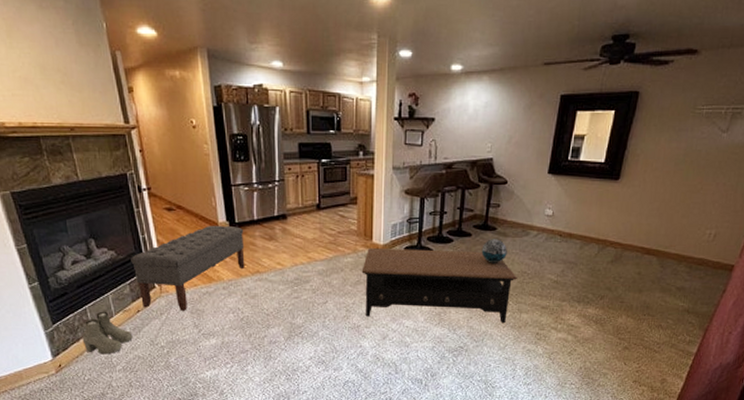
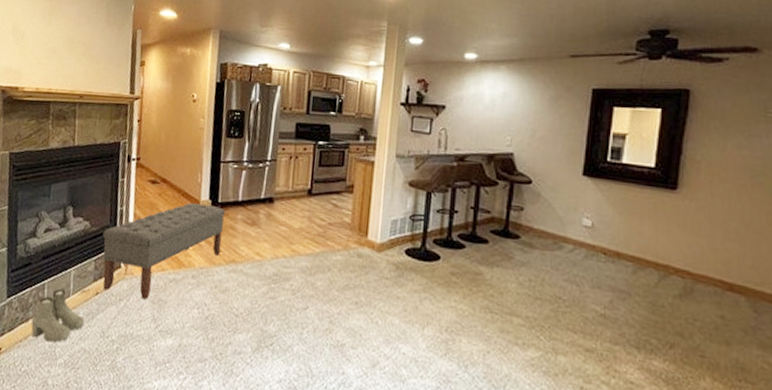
coffee table: present [361,248,517,322] -> none [352,246,549,365]
decorative sphere: present [481,239,507,263] -> none [501,249,535,282]

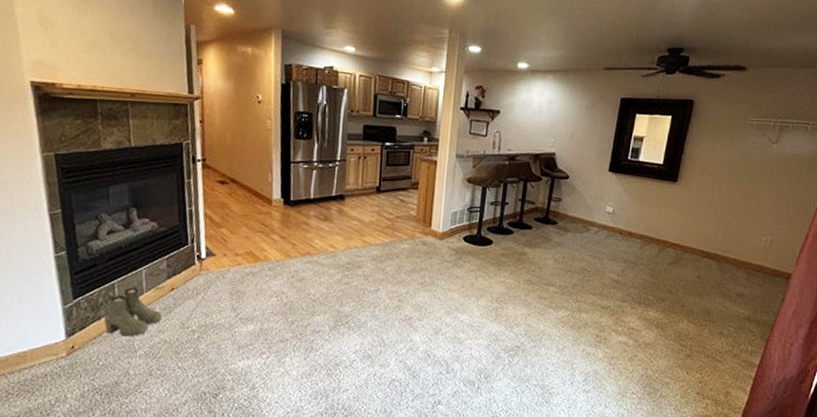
bench: present [102,202,226,299] -> none [172,201,299,292]

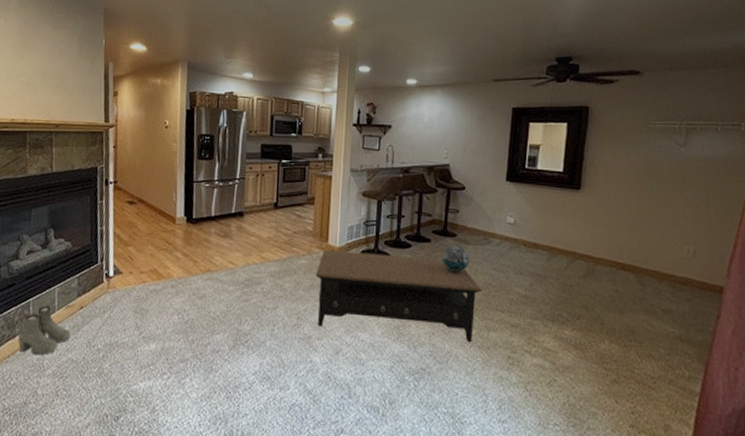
coffee table: none [417,235,577,322] -> present [315,250,482,342]
decorative sphere: none [541,233,568,259] -> present [442,245,469,273]

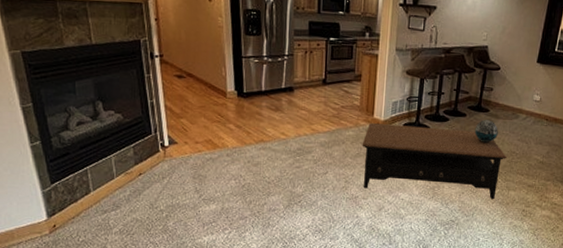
boots: present [18,305,71,355] -> none [80,173,132,216]

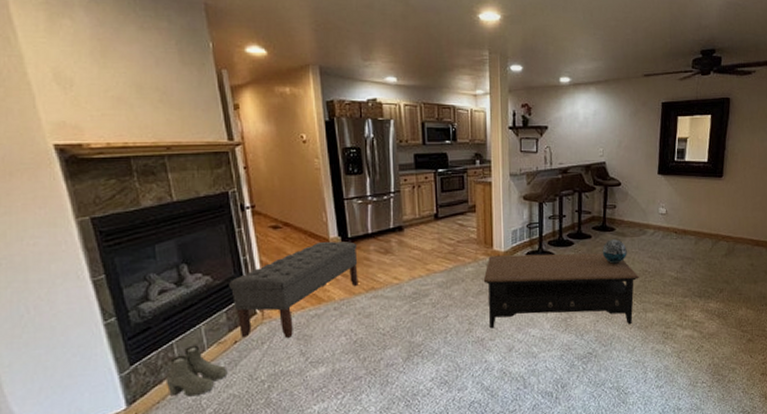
boots: none [80,173,132,216] -> present [165,345,228,397]
bench: none [137,93,252,176] -> present [229,241,359,338]

